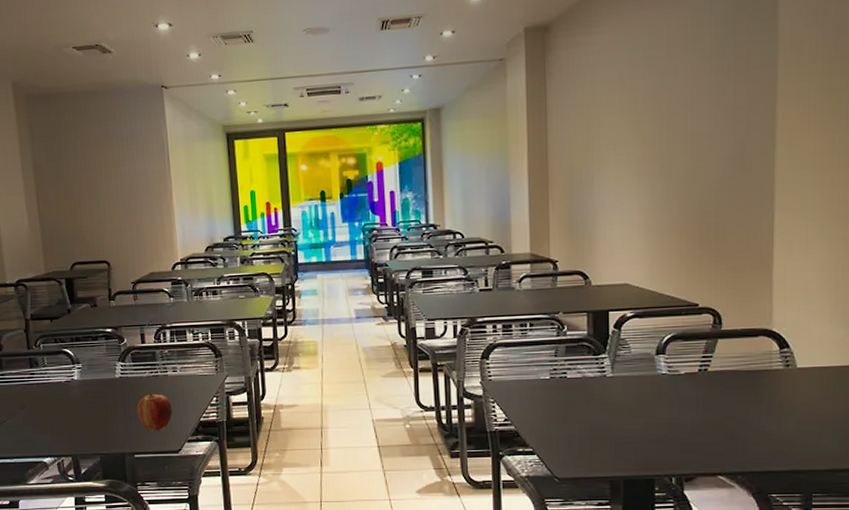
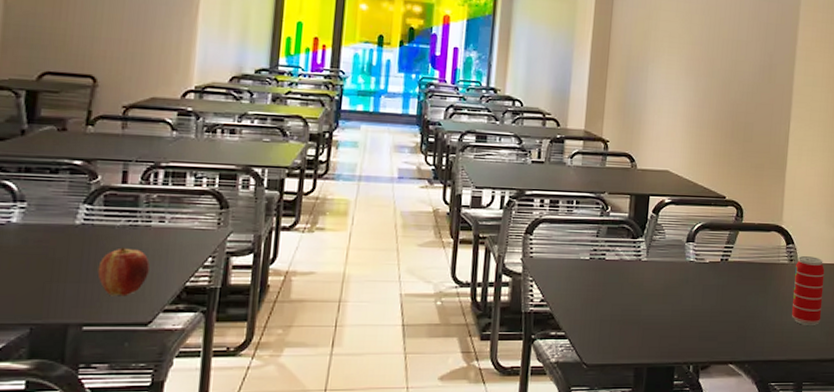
beverage can: none [793,360,833,434] -> present [792,256,825,325]

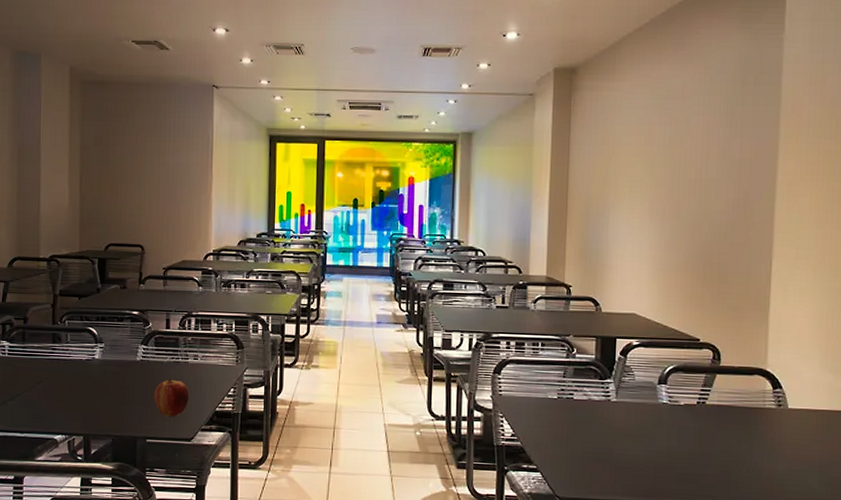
beverage can: present [792,256,825,325] -> none [783,401,821,474]

